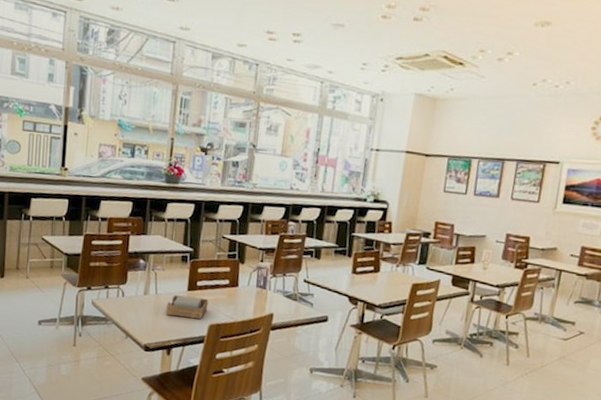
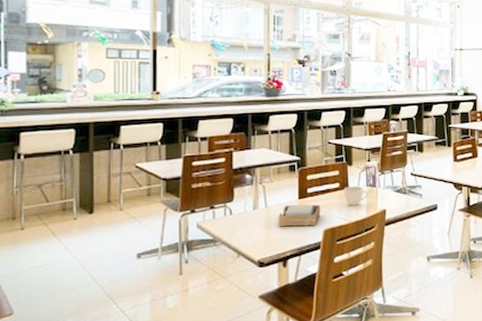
cup: none [232,284,258,306] -> present [343,185,368,206]

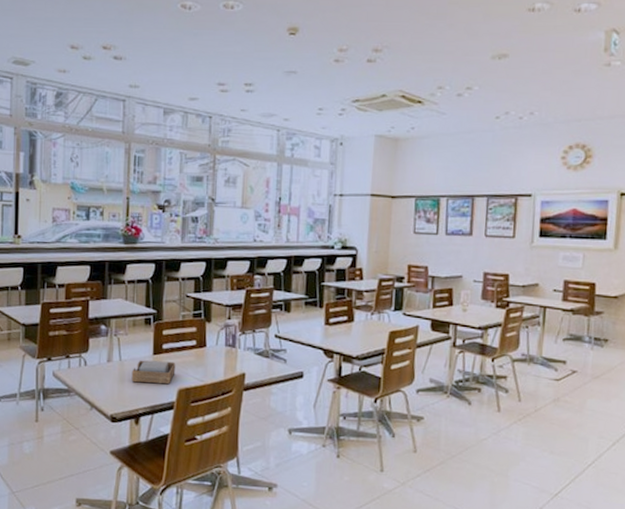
cup: present [343,185,368,206] -> none [200,344,227,367]

